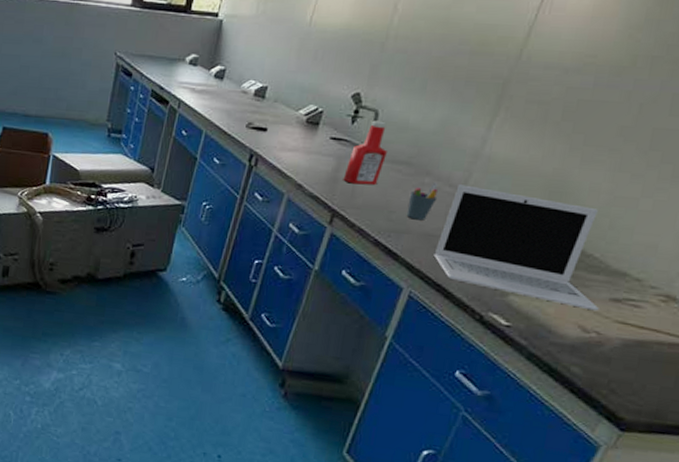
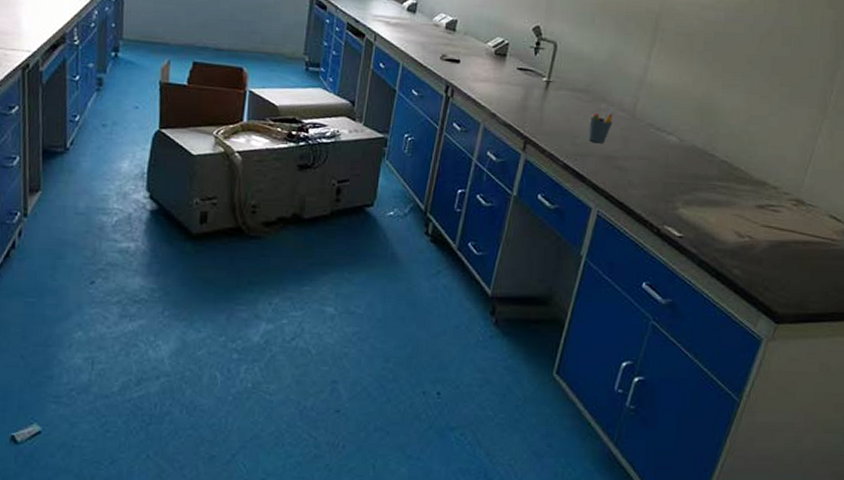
ketchup bottle: present [343,120,387,186] -> none [532,51,567,113]
laptop: present [433,184,599,311] -> none [614,109,749,218]

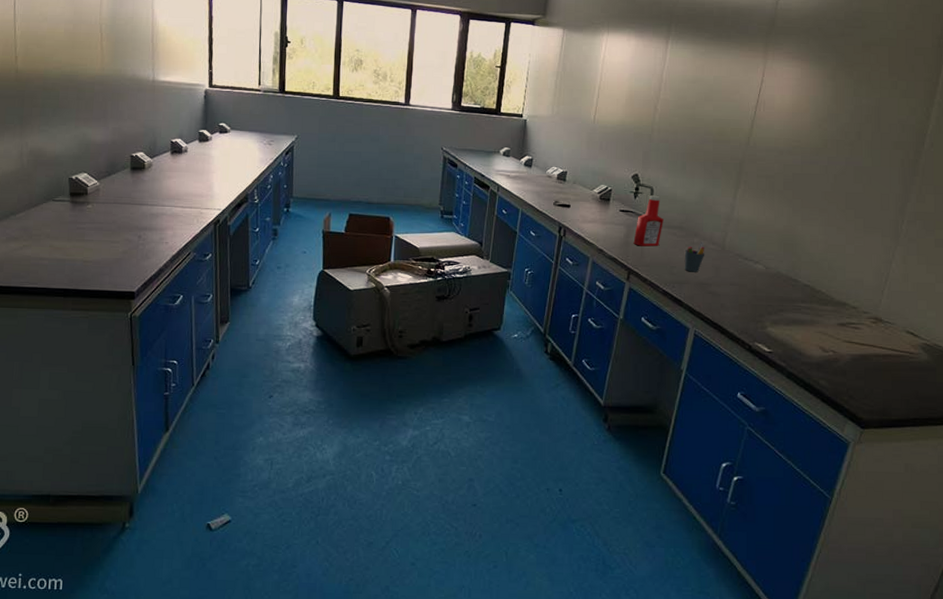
ketchup bottle: none [532,51,567,113] -> present [633,195,663,247]

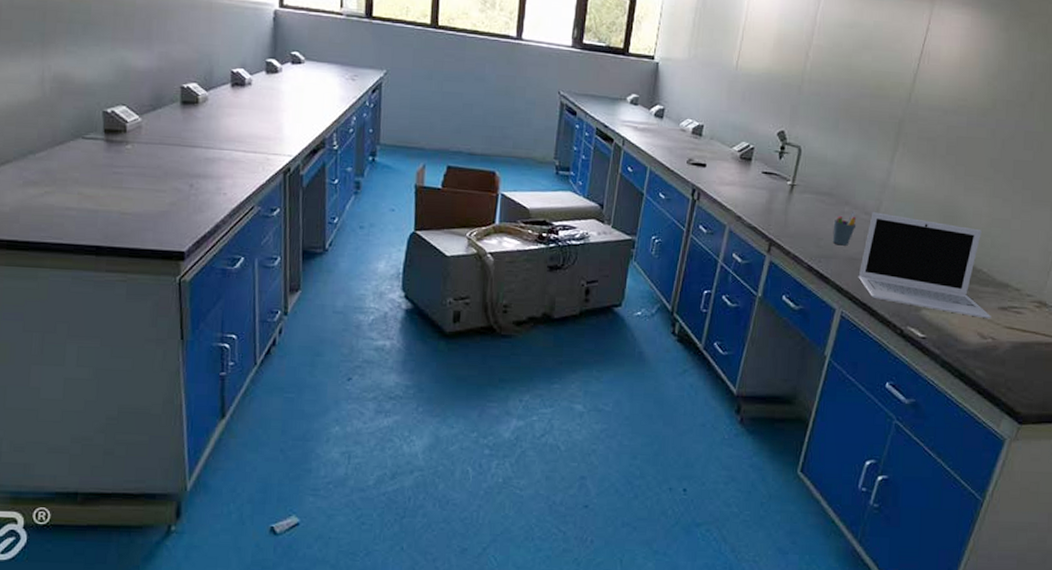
ketchup bottle: present [633,195,663,247] -> none [776,155,811,215]
laptop: none [708,242,831,335] -> present [858,212,991,319]

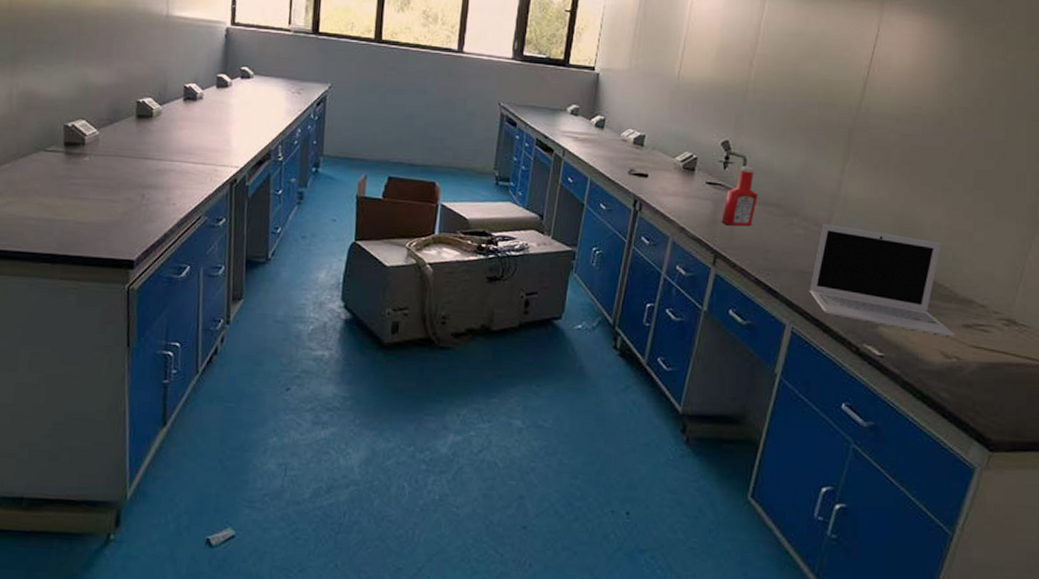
ketchup bottle: none [776,155,811,215] -> present [721,165,758,227]
pen holder: present [832,211,857,246] -> none [781,222,807,259]

